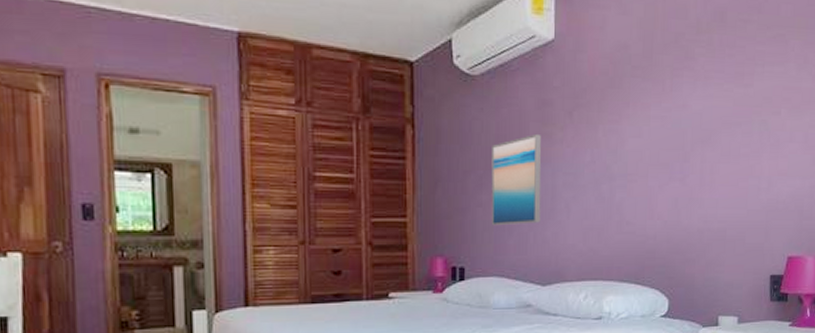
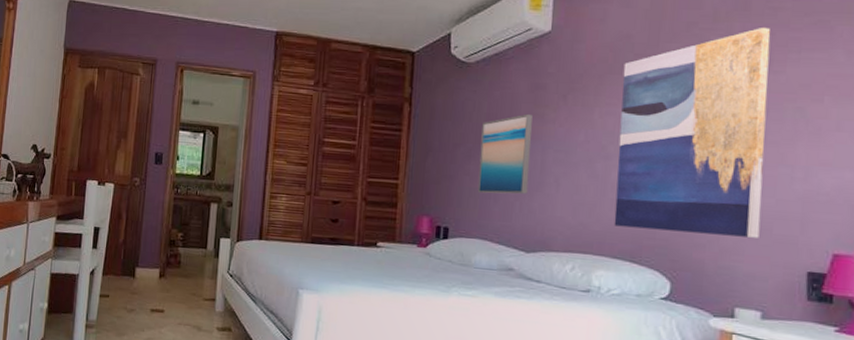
wall art: none [620,39,742,249] -> present [614,26,771,238]

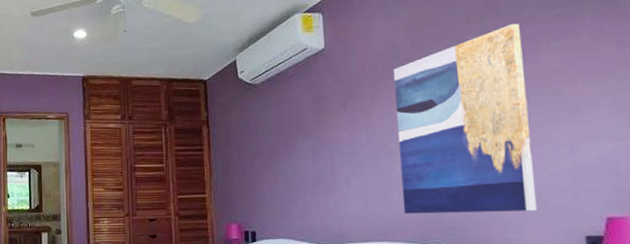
wall art: present [477,113,532,194] -> none [274,122,322,198]

